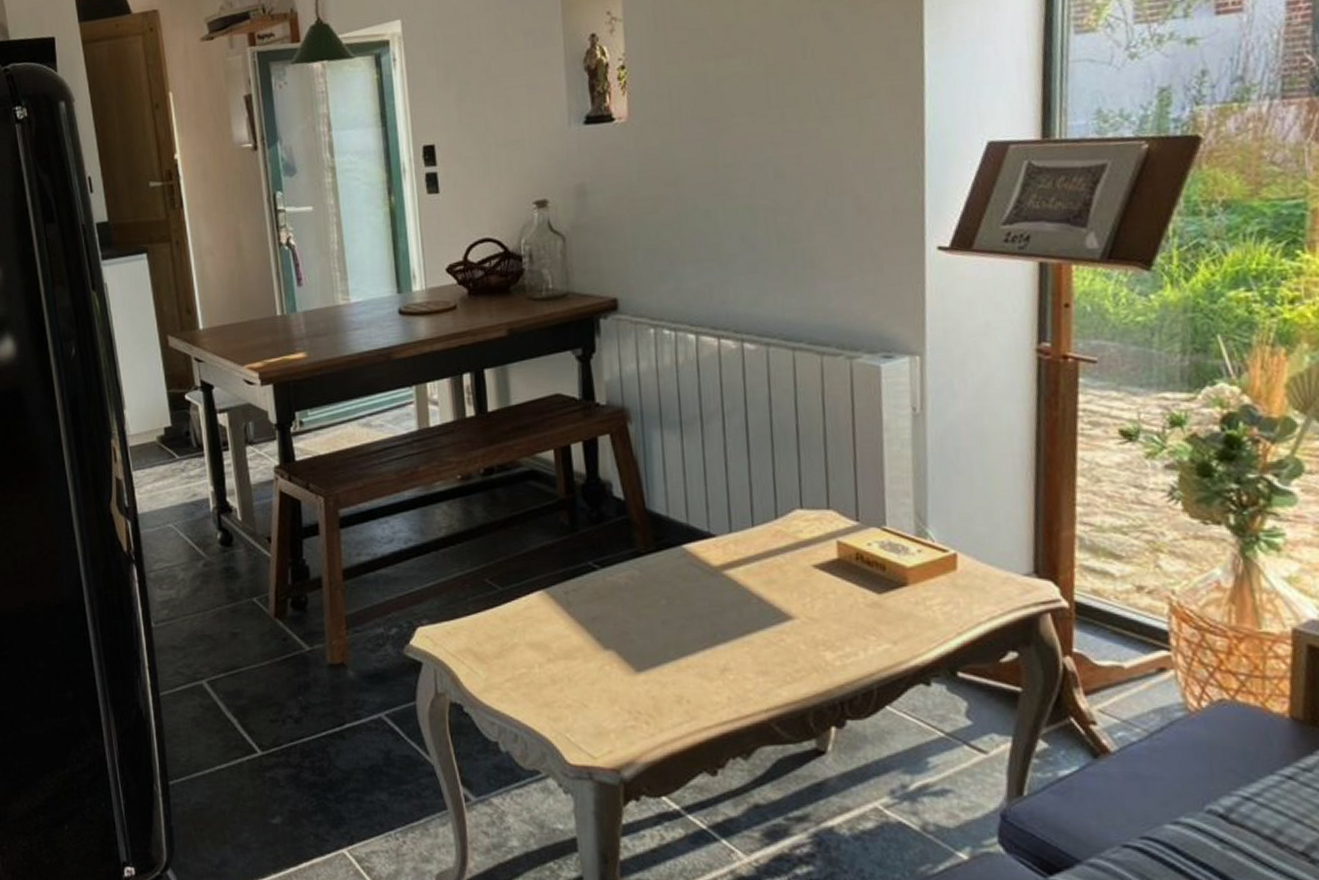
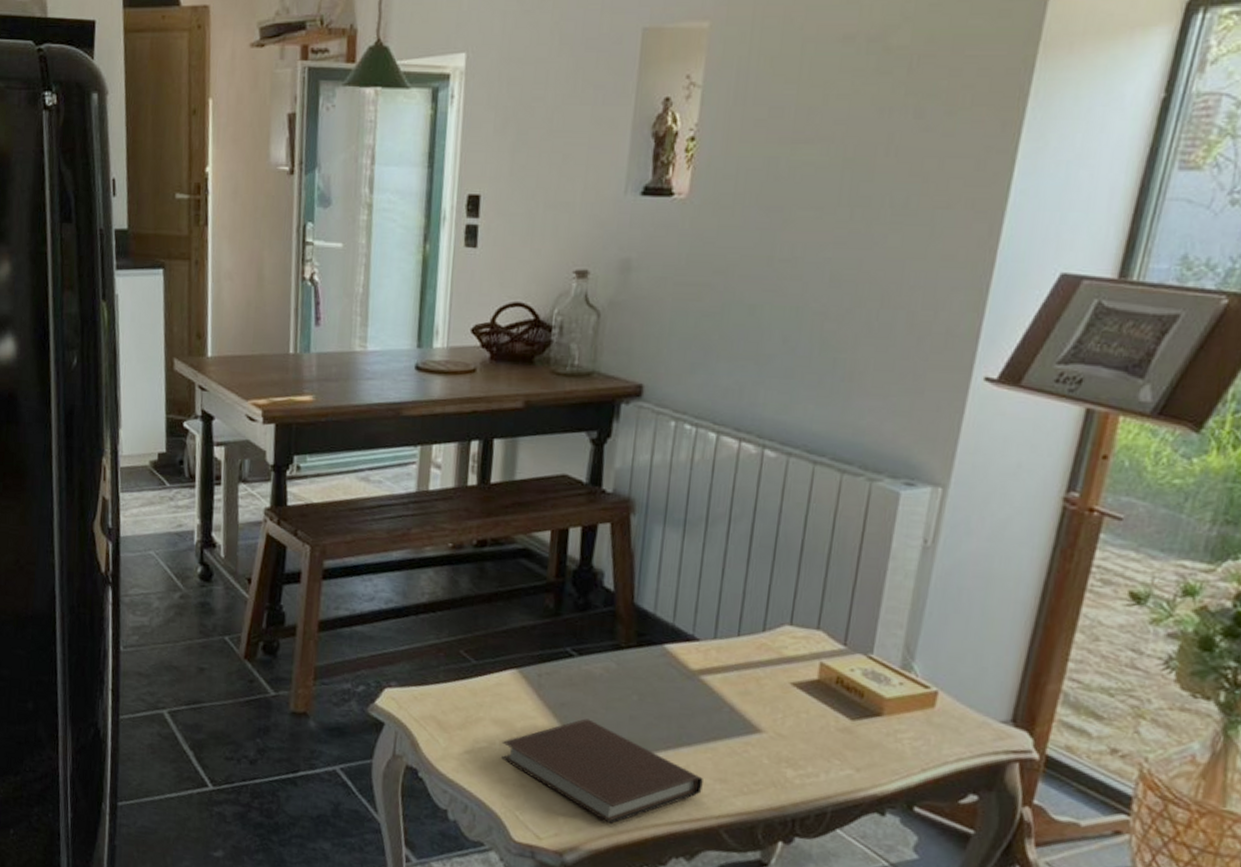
notebook: none [540,630,746,734] -> present [501,718,703,825]

